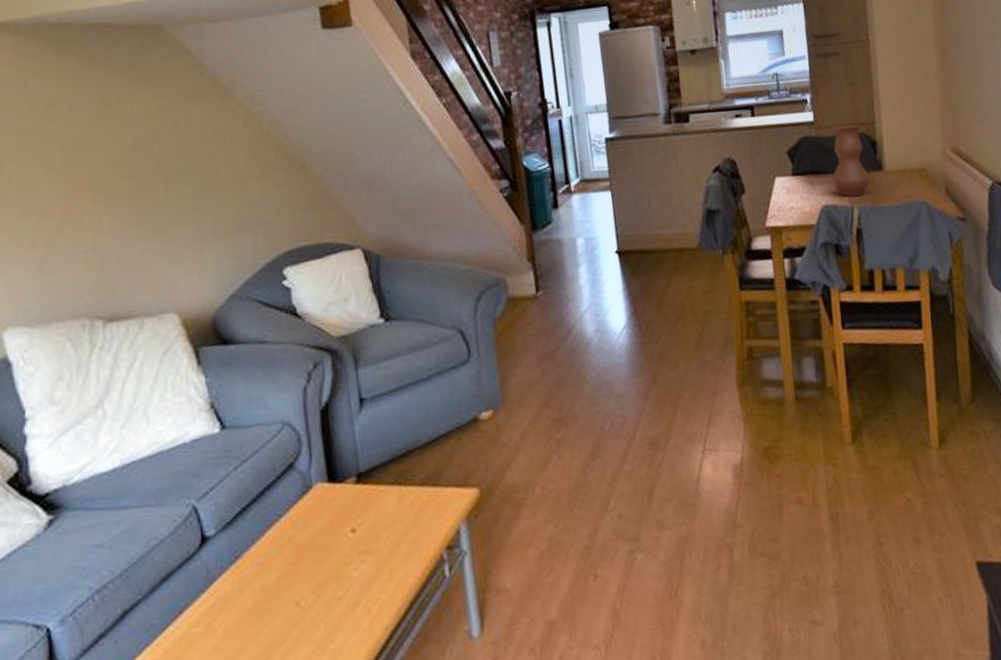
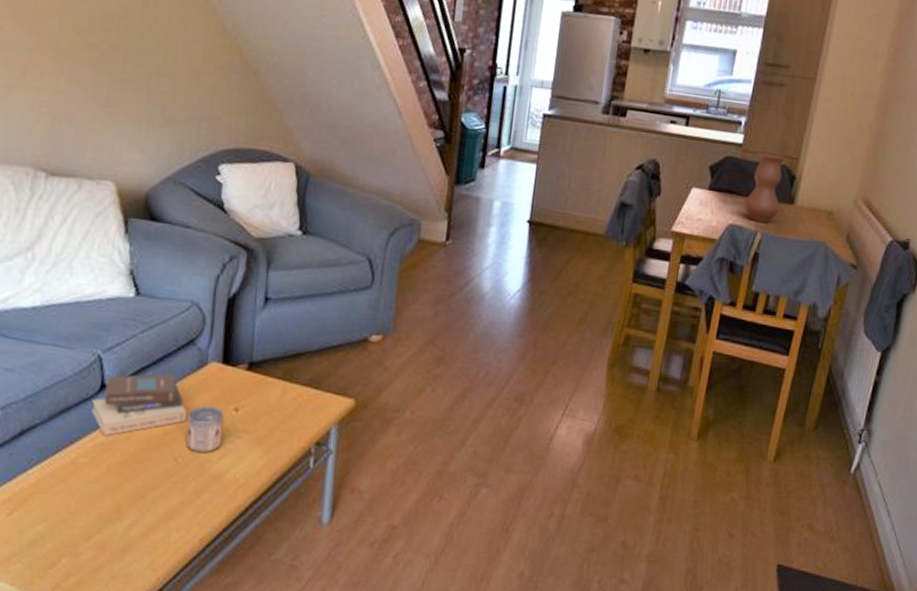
books: none [193,506,302,597] -> present [91,373,188,437]
mug: none [301,533,345,590] -> present [186,406,224,453]

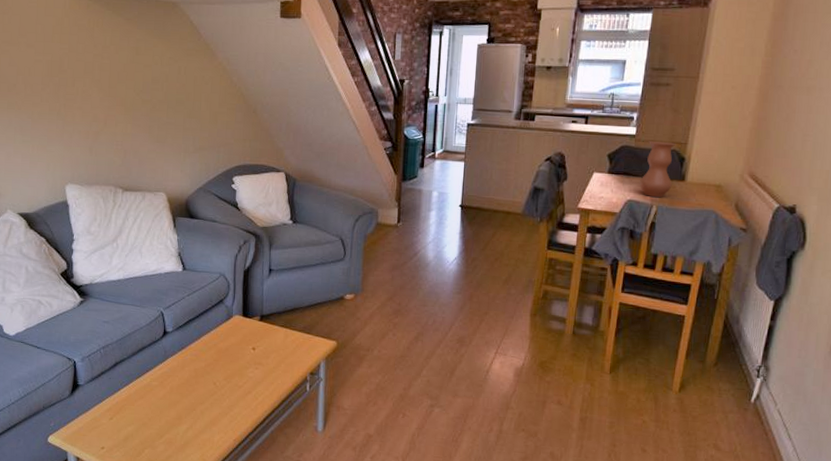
books: present [91,373,188,437] -> none [158,323,221,367]
mug: present [186,406,224,453] -> none [221,346,246,380]

